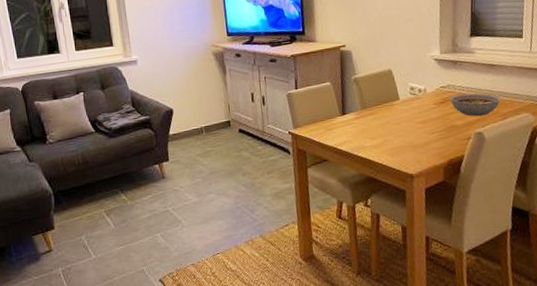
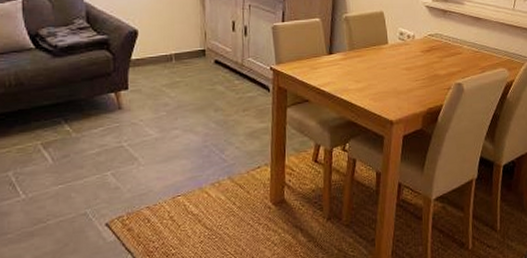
bowl: present [450,93,501,117] -> none [436,44,483,68]

